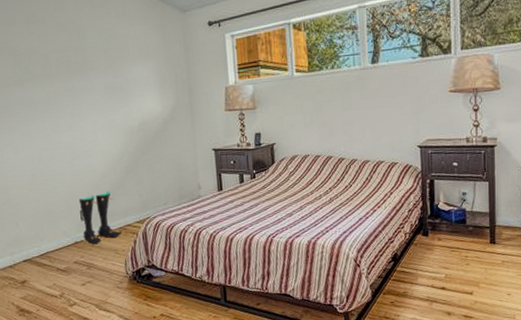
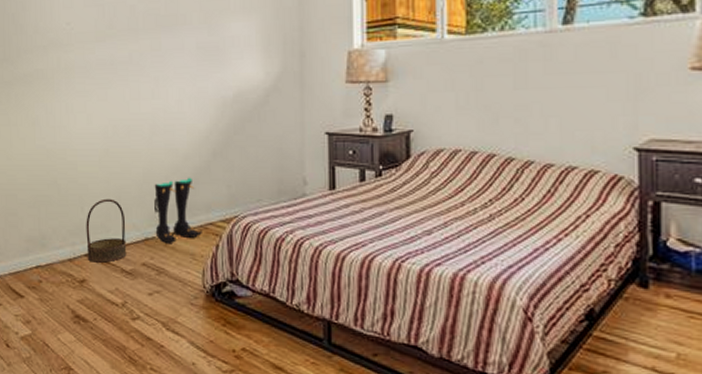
basket: none [21,214,61,266] -> present [86,198,127,263]

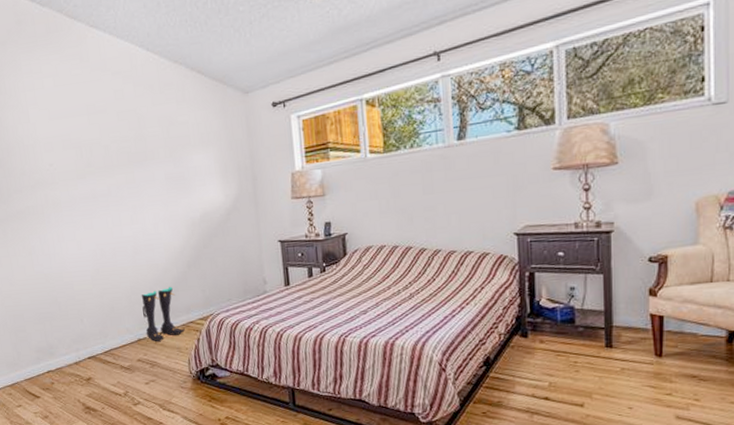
basket: present [86,198,127,263] -> none [86,310,124,363]

